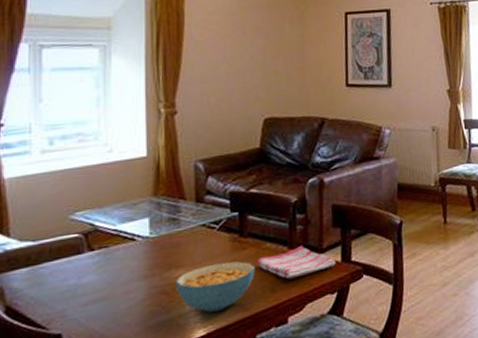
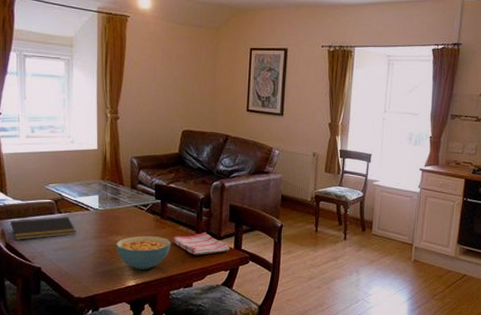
notepad: none [12,254,117,300] -> present [9,217,76,240]

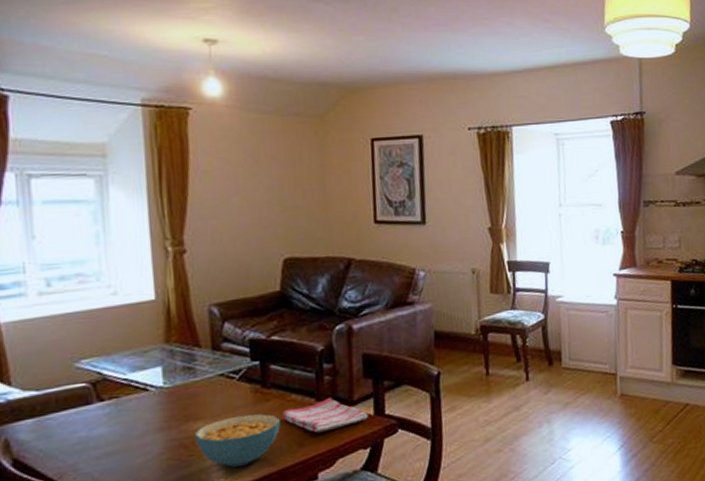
notepad: present [9,217,76,240] -> none [17,405,130,453]

